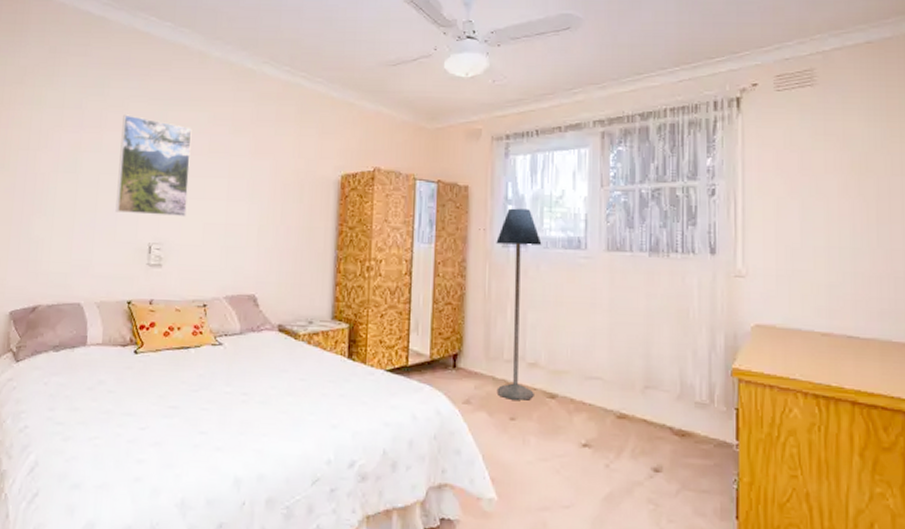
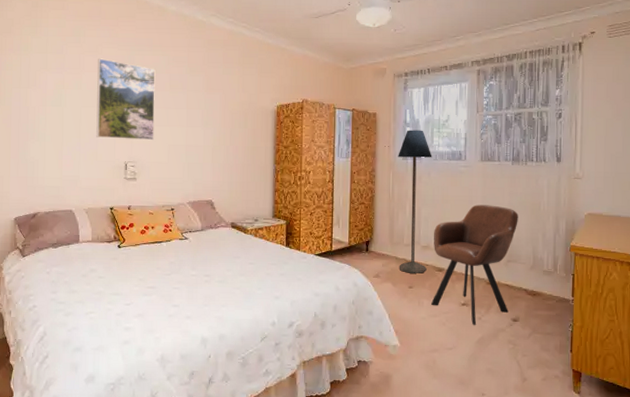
armchair: none [541,309,659,475] -> present [431,205,518,325]

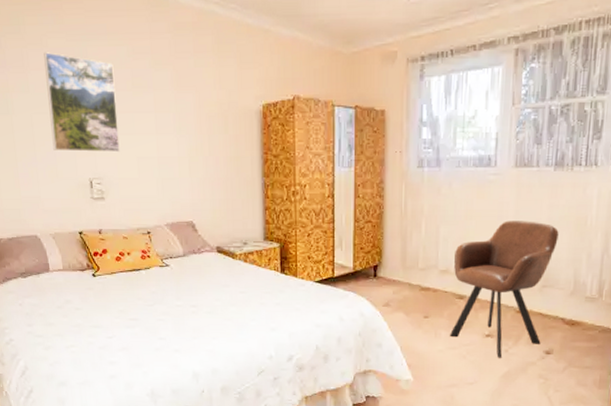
floor lamp: present [398,130,432,274] -> none [412,130,454,302]

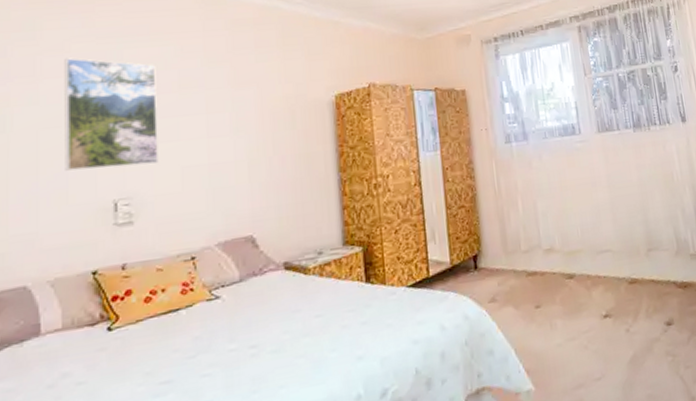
armchair: present [450,220,559,358] -> none [556,184,660,341]

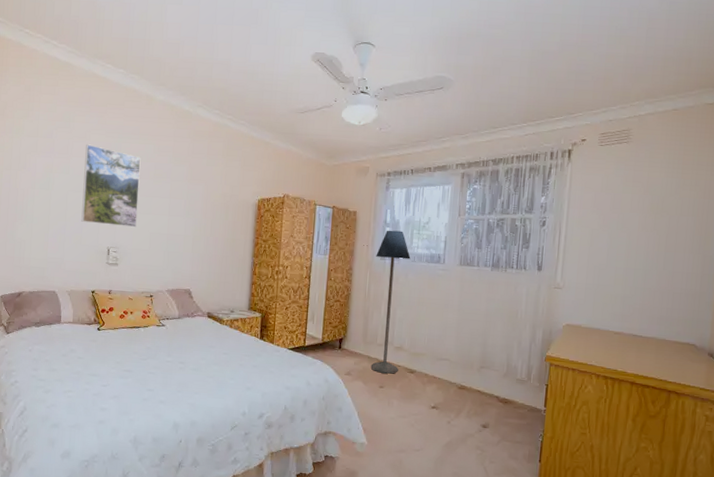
floor lamp: none [499,104,554,289] -> present [370,230,411,374]

